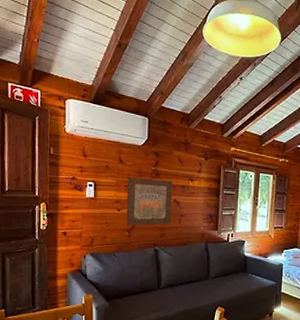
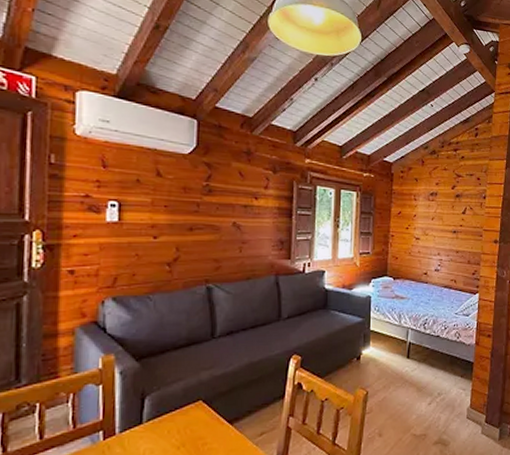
wall art: present [126,177,173,226] -> none [165,194,231,258]

